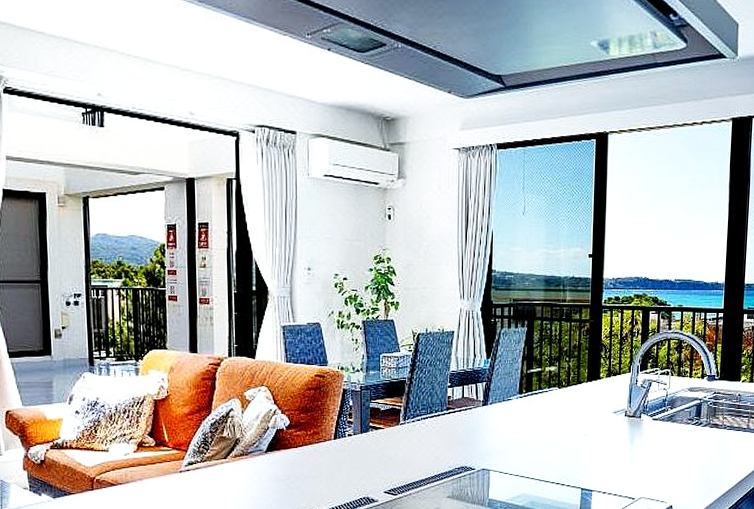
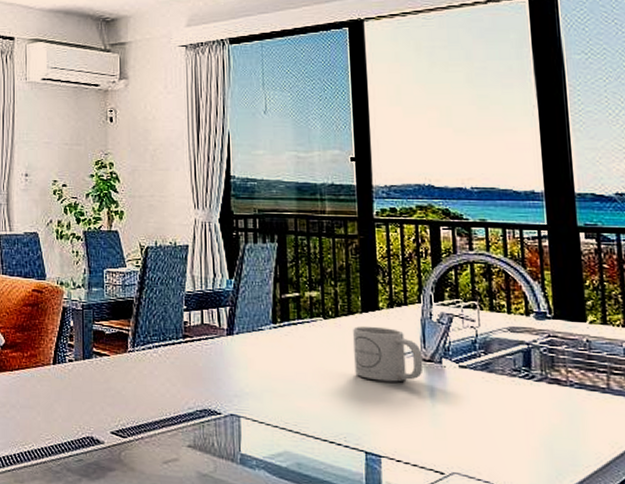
mug: none [579,392,628,434] -> present [353,326,424,382]

